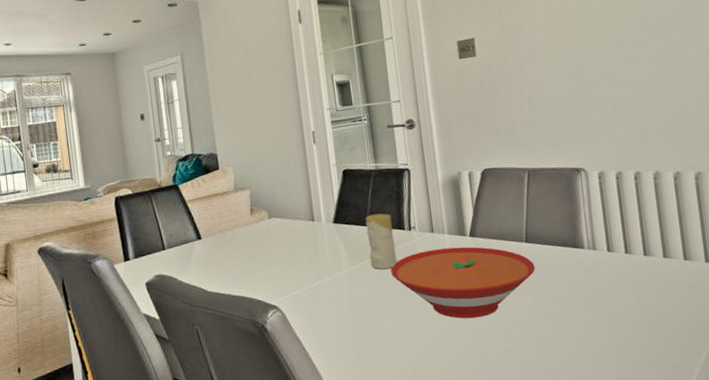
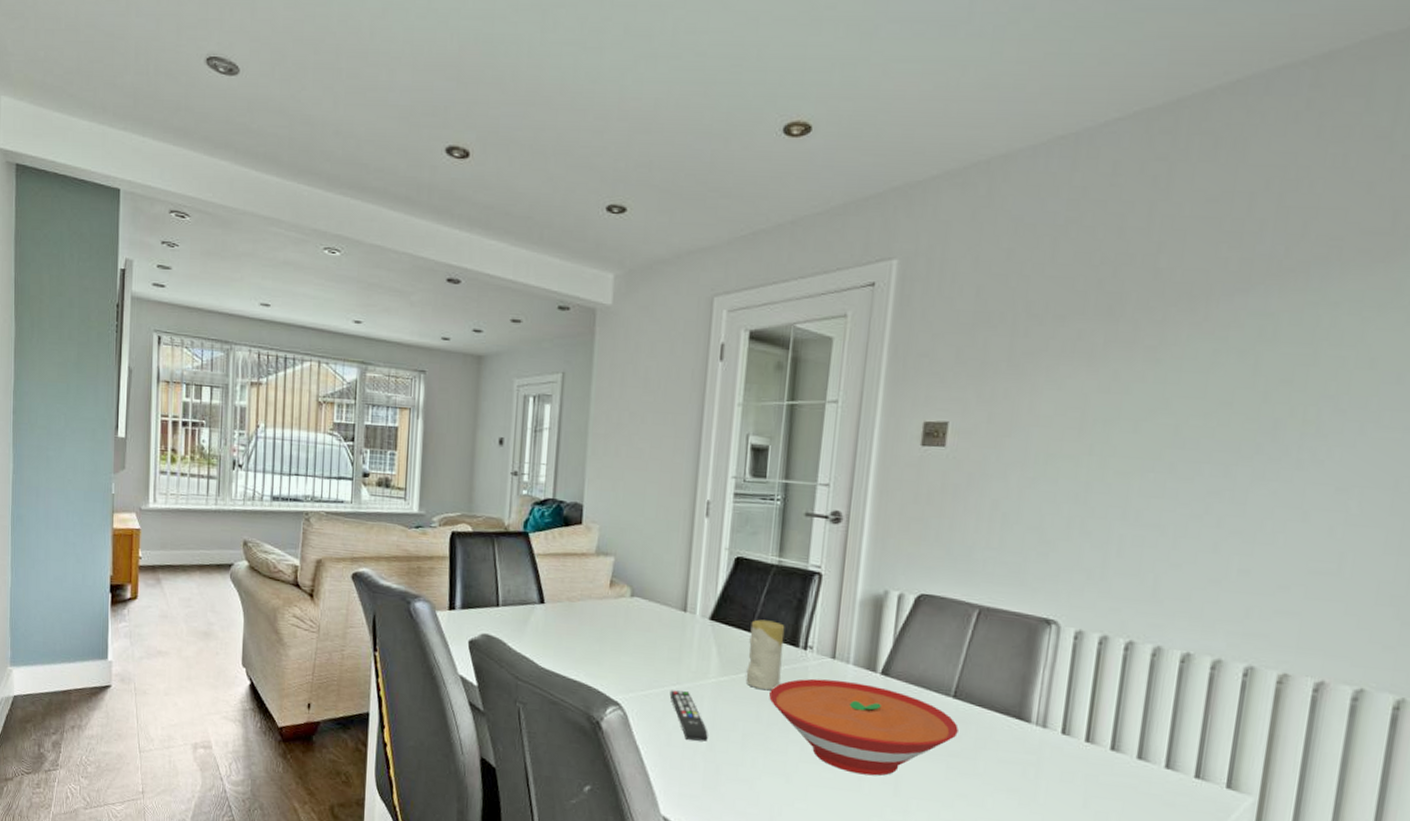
remote control: none [314,284,352,323] -> present [669,690,708,742]

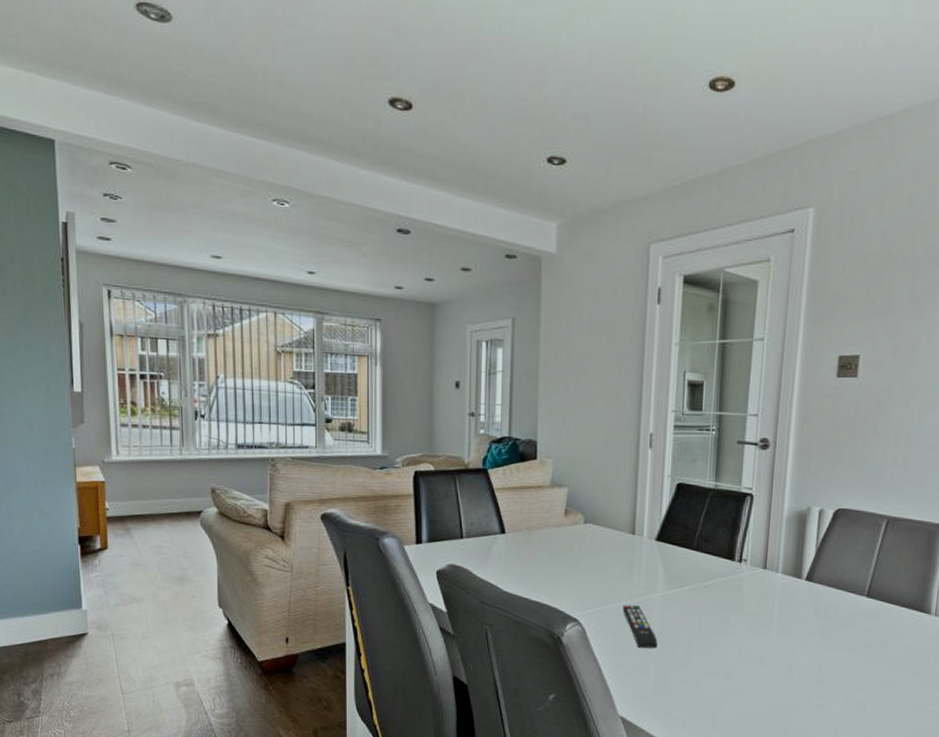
candle: present [745,619,785,691] -> none [689,538,722,600]
bowl: present [769,678,959,776] -> none [710,587,871,668]

